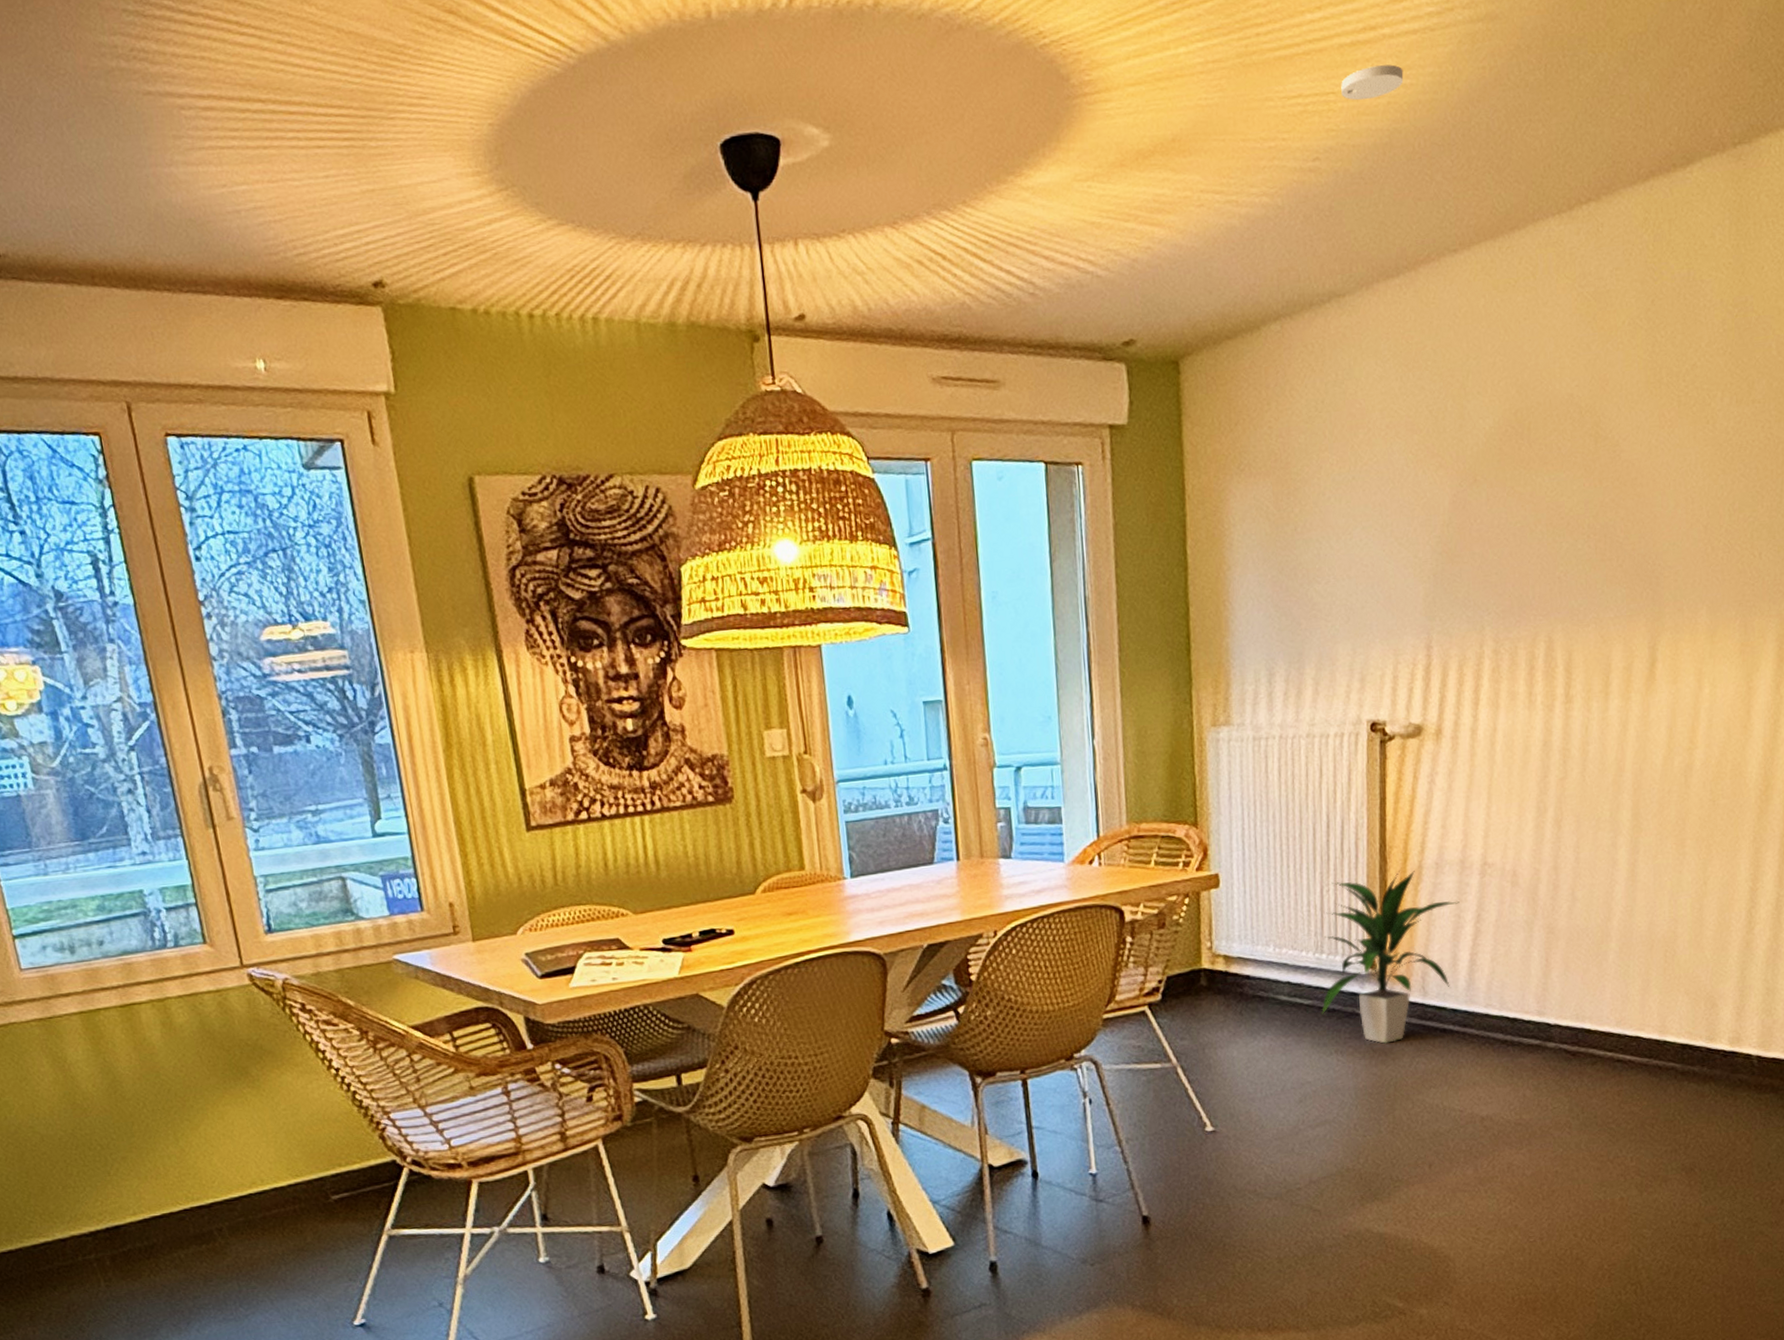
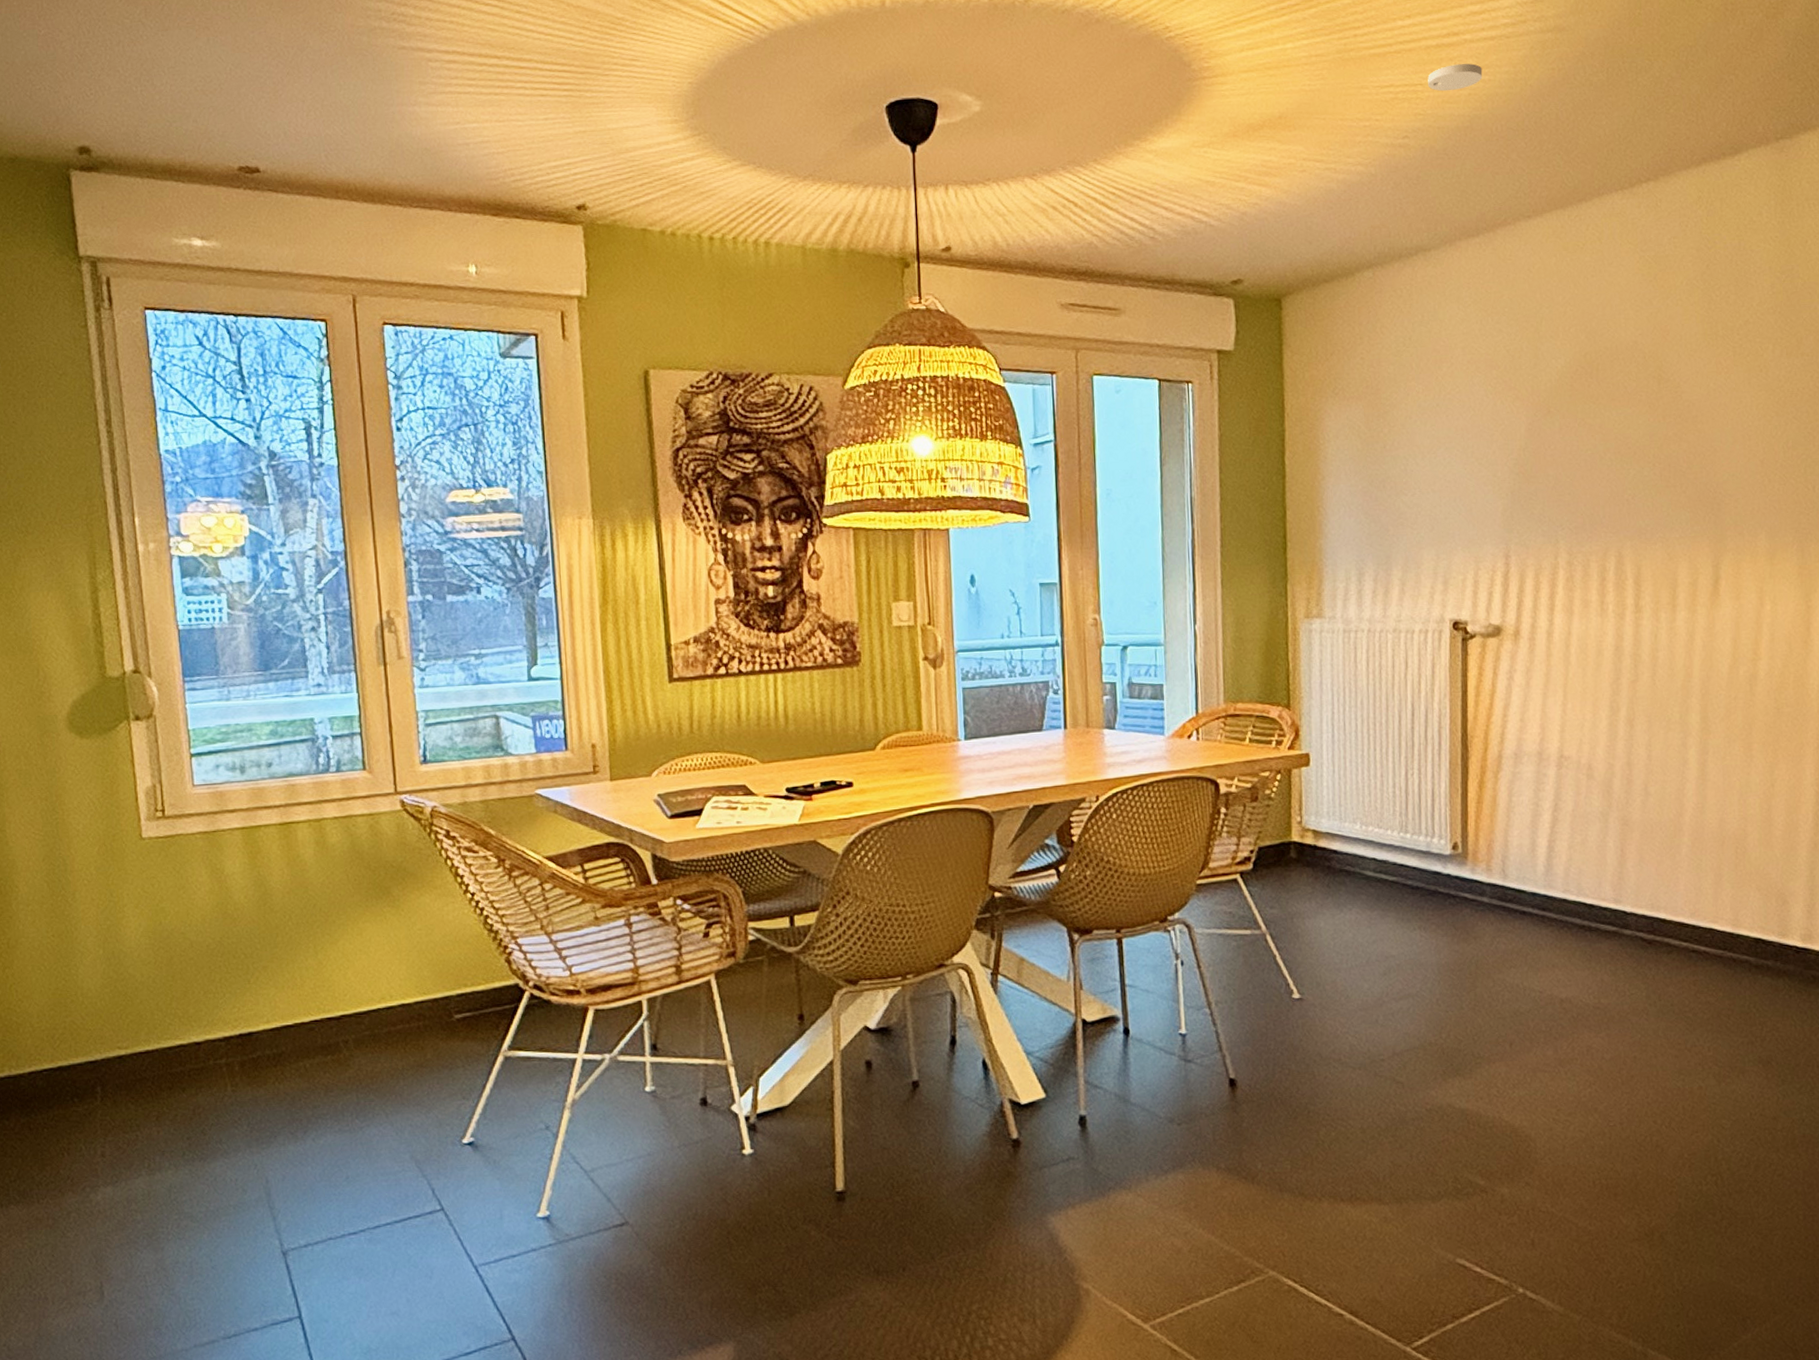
indoor plant: present [1321,870,1460,1045] -> none [1405,758,1538,923]

